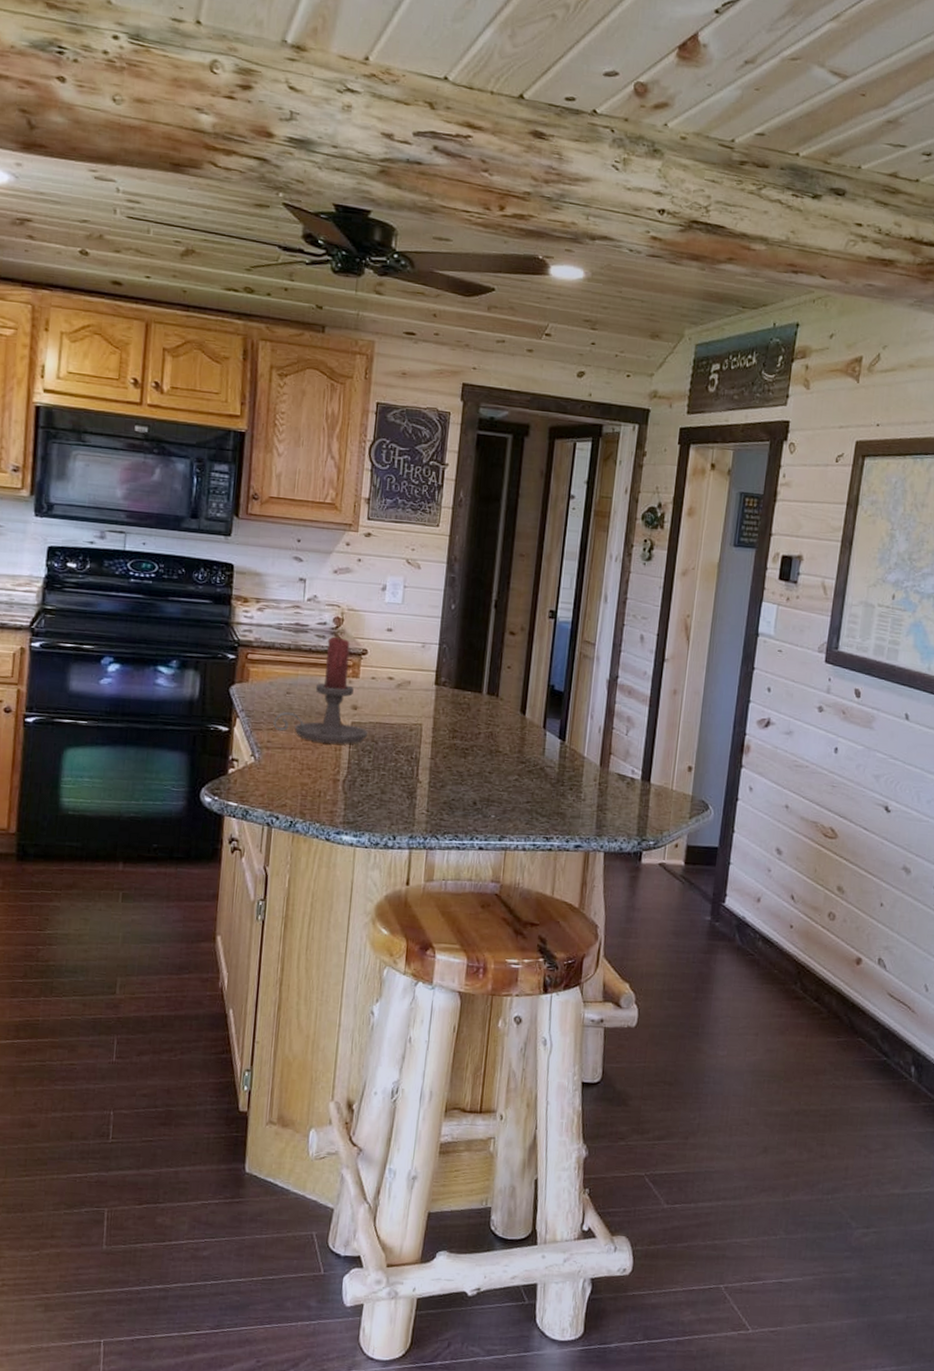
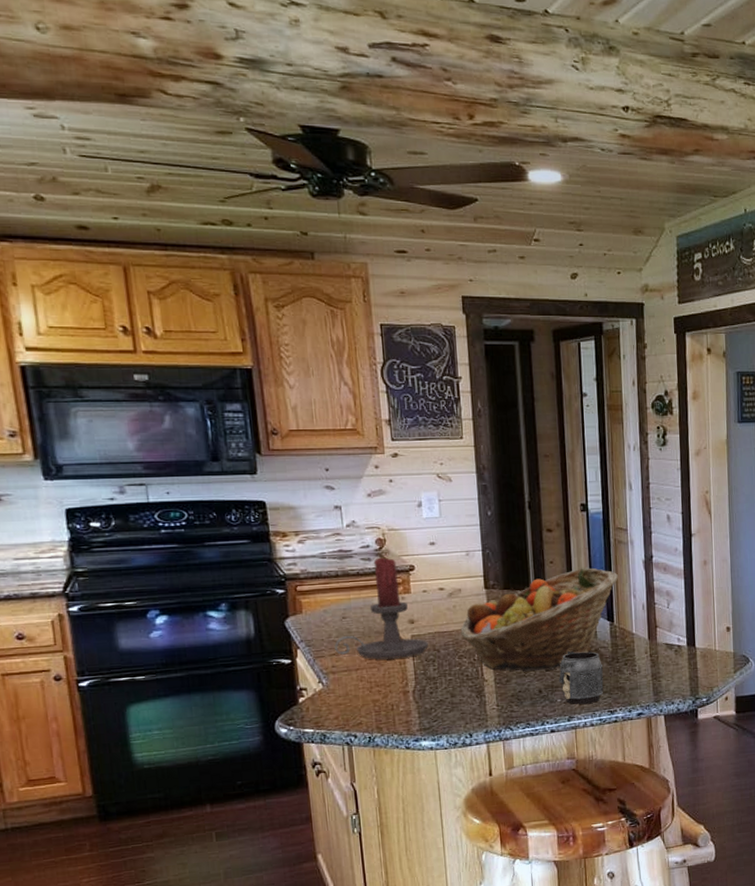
fruit basket: none [402,678,579,782] -> present [460,568,619,671]
mug: none [496,764,546,826] -> present [559,650,604,705]

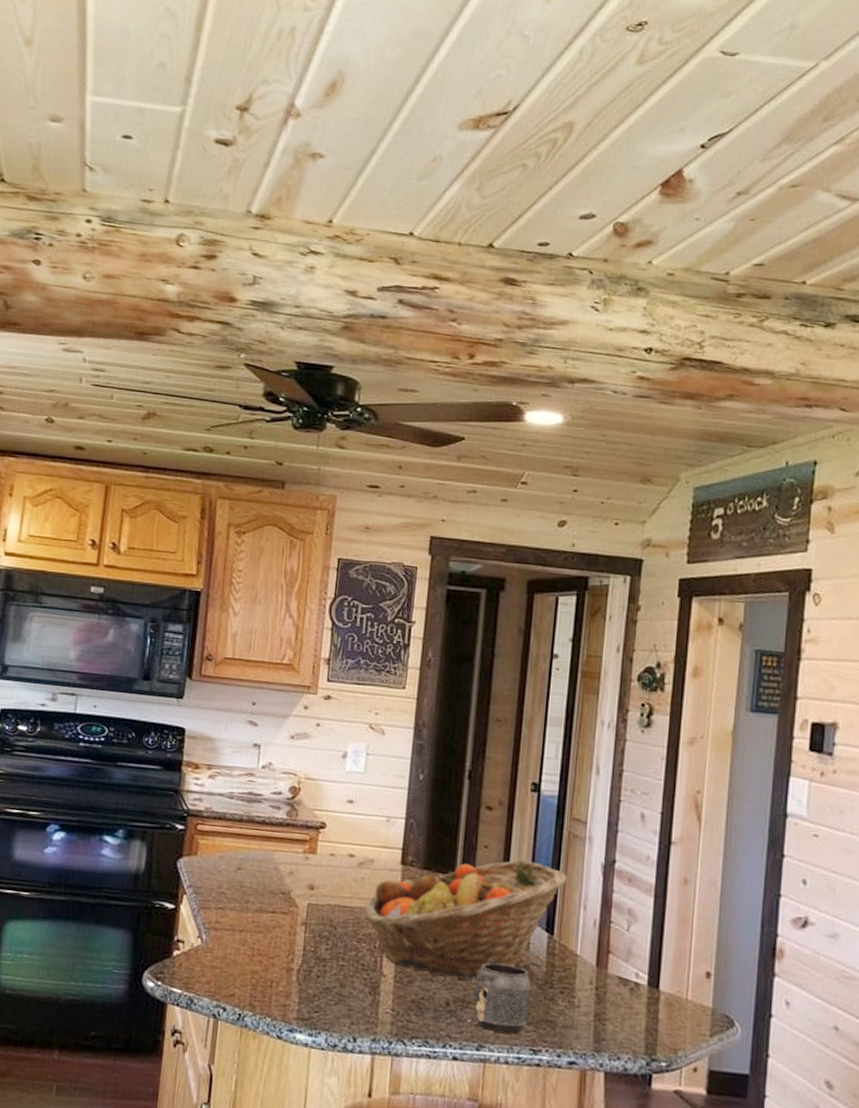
candle holder: present [334,557,428,660] -> none [222,807,325,929]

